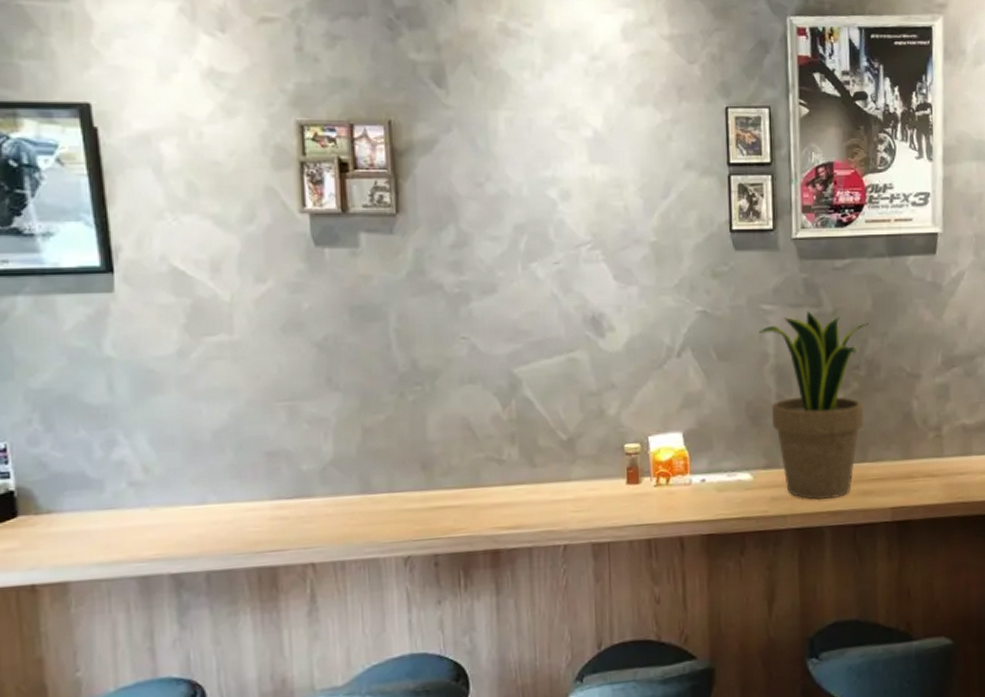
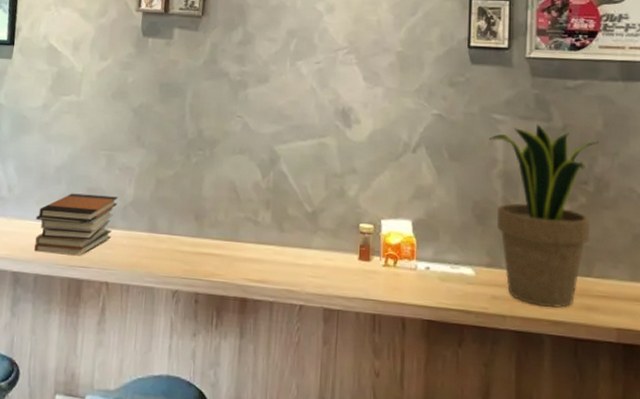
book stack: none [194,457,313,544] -> present [34,193,119,256]

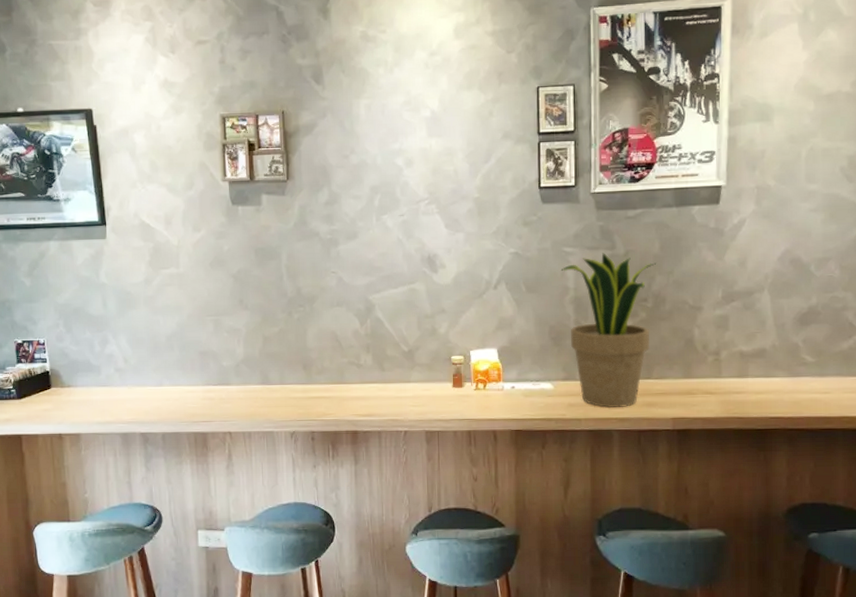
book stack: present [34,193,119,256] -> none [155,357,230,414]

